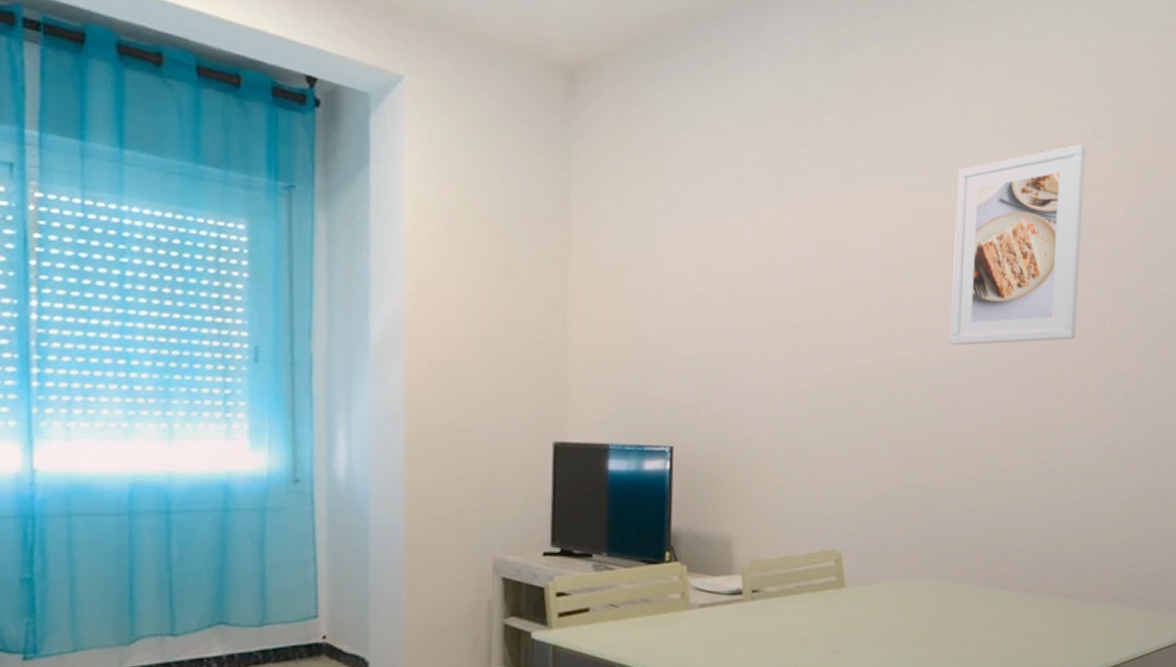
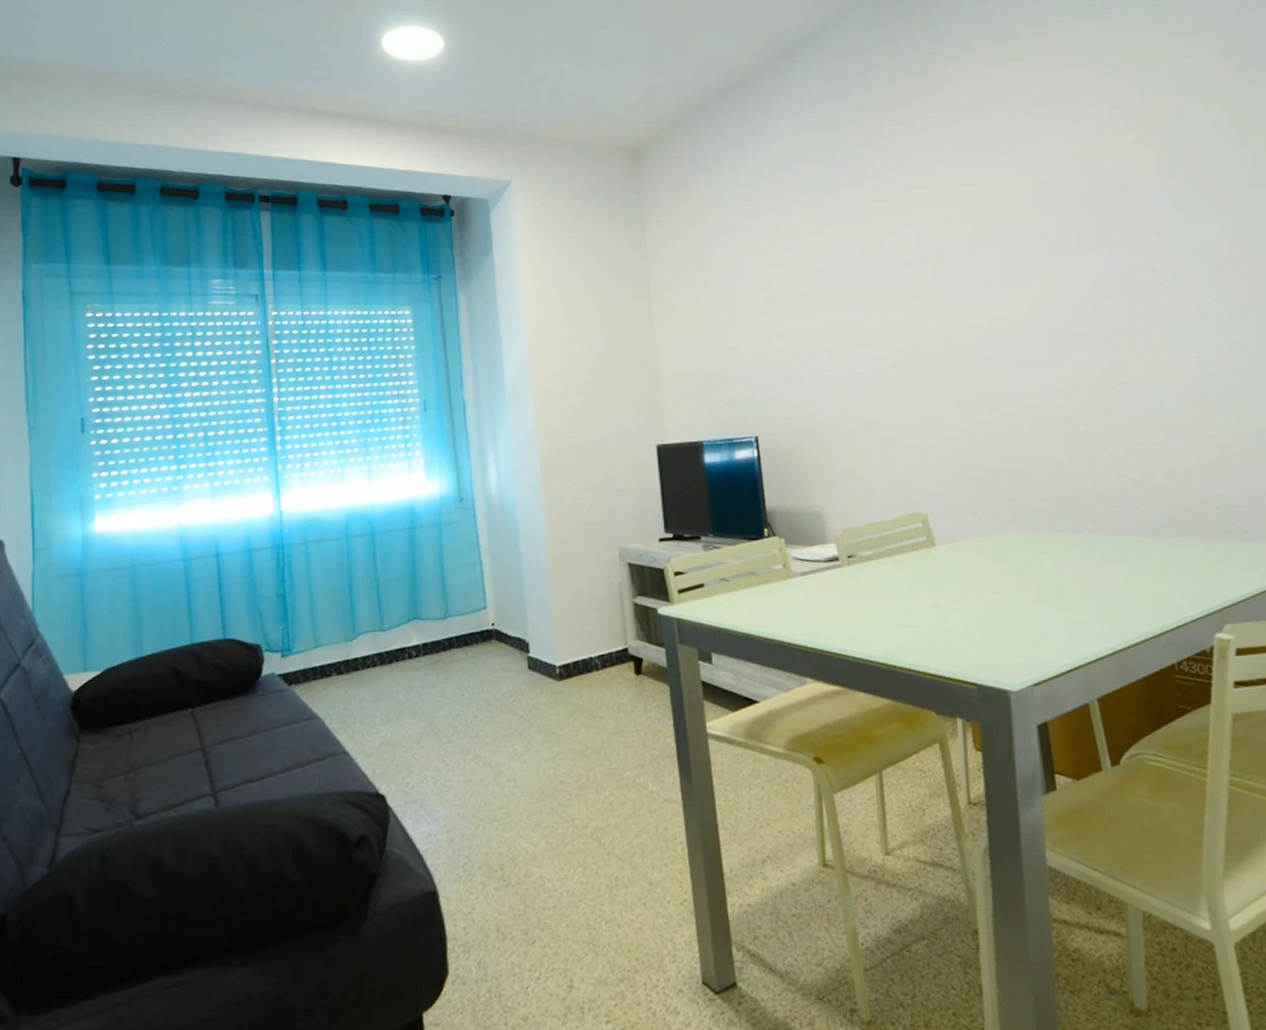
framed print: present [949,143,1086,346] -> none [980,116,1127,314]

